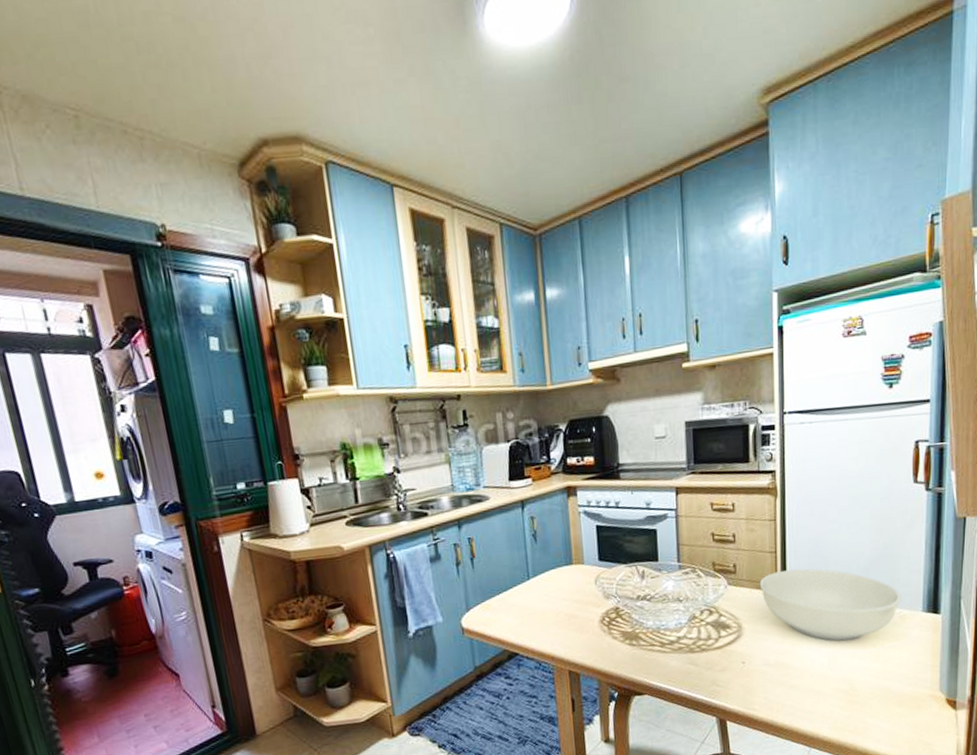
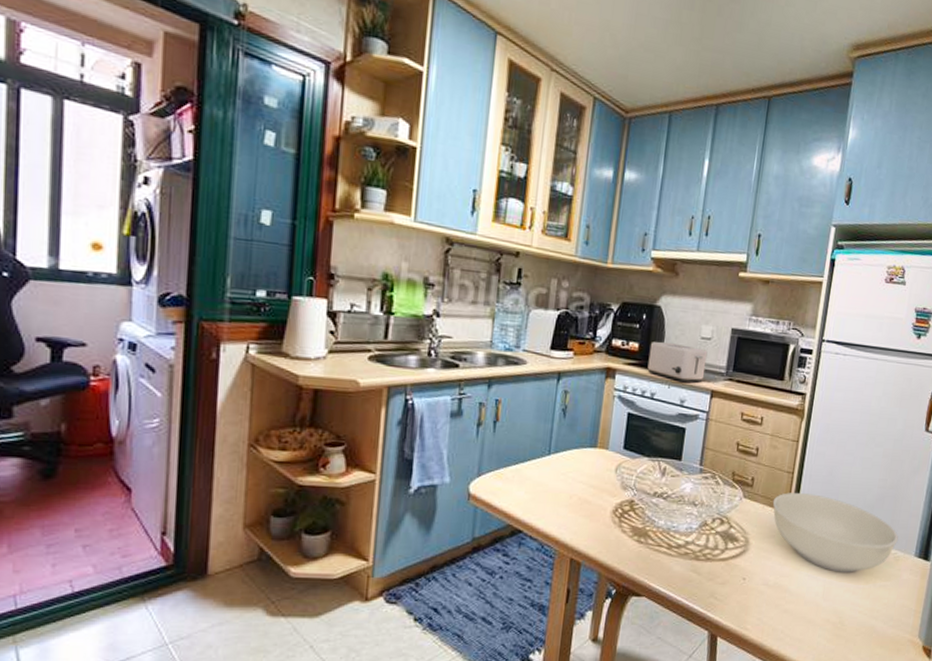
toaster: none [605,448,666,486] -> present [647,341,708,383]

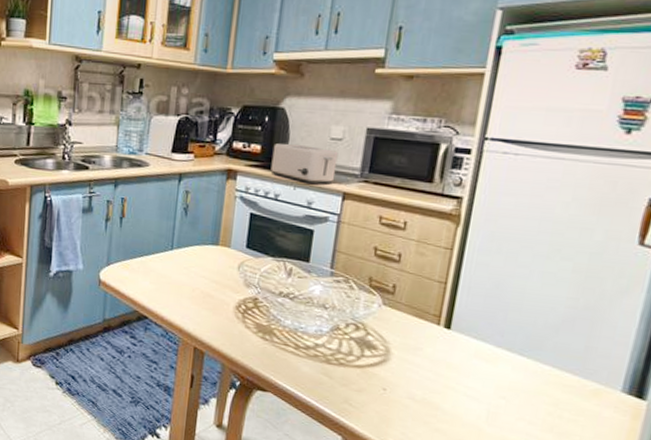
bowl: present [772,492,898,573] -> none [419,303,597,400]

